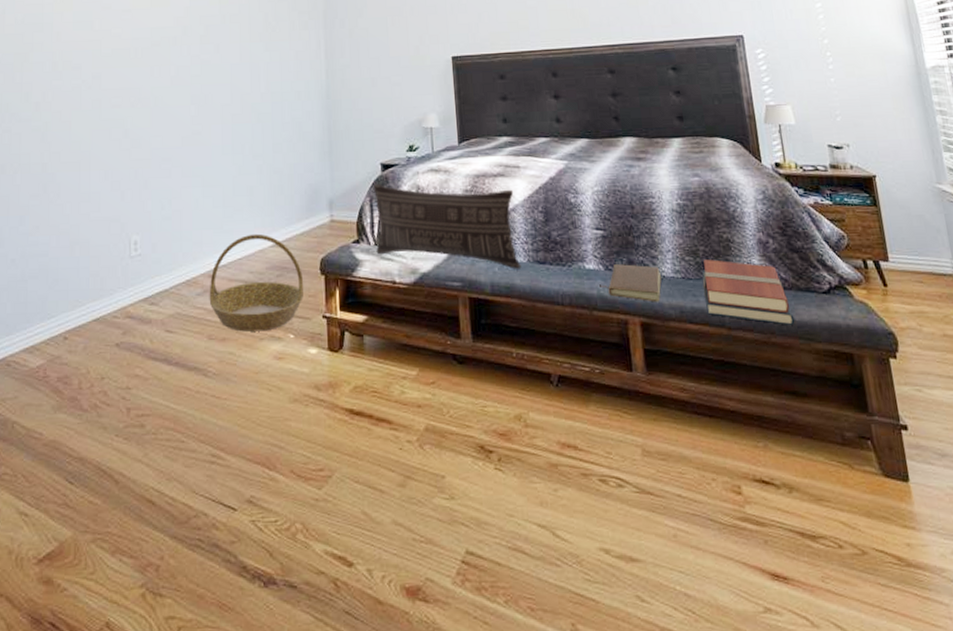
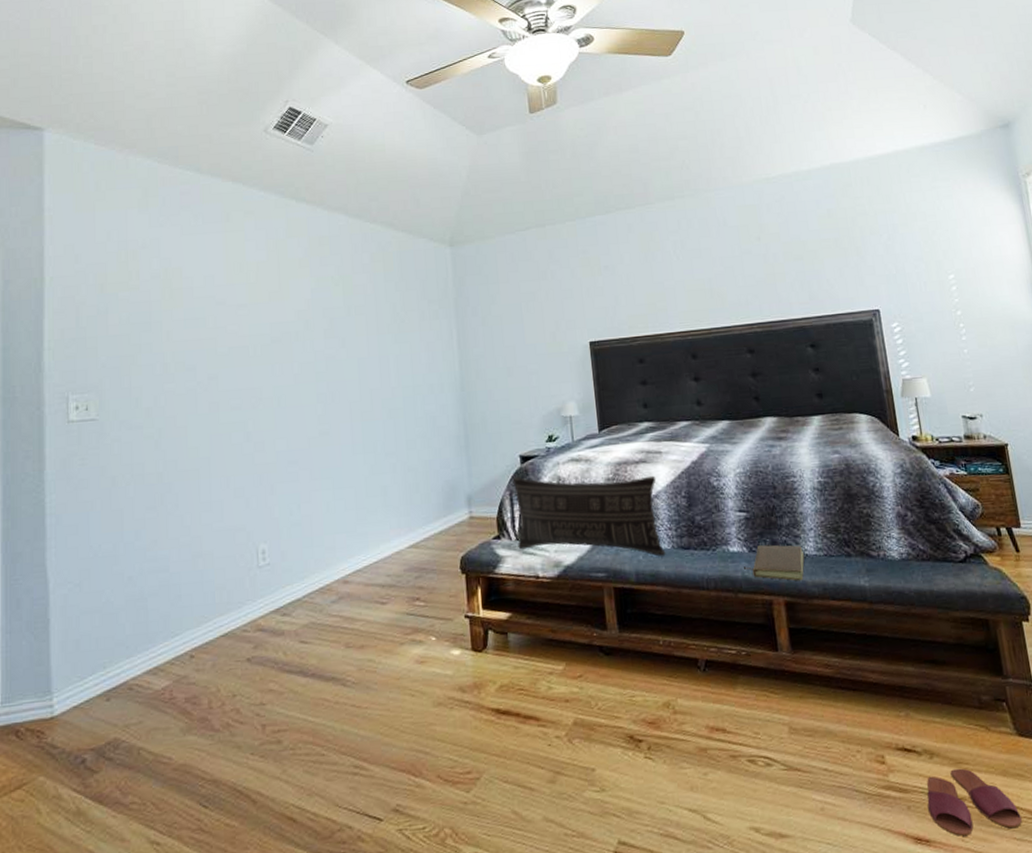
basket: present [209,233,304,332] -> none [344,535,445,638]
books: present [702,259,795,325] -> none [843,535,934,596]
slippers: none [785,505,887,576] -> present [927,768,1022,836]

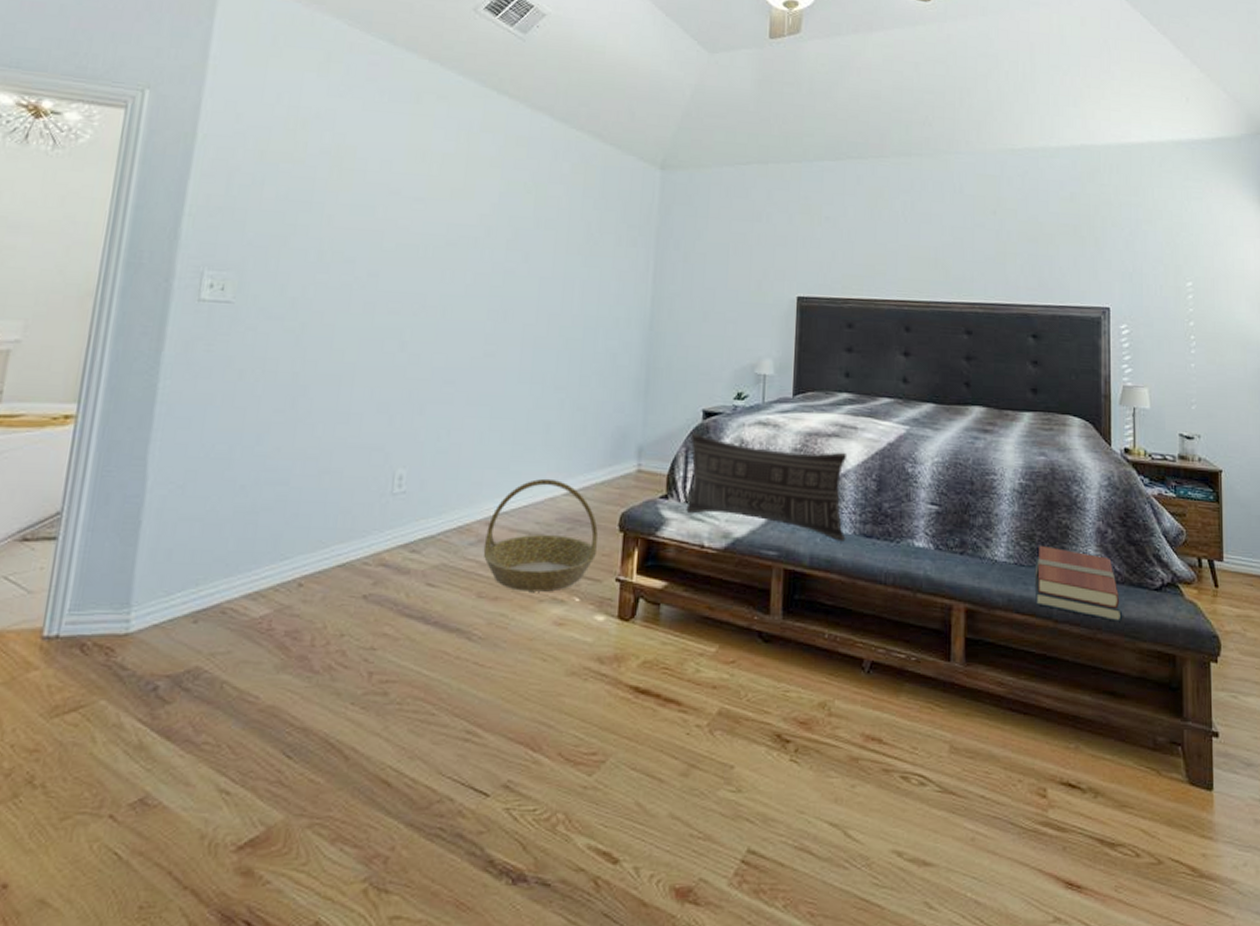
basket: none [344,535,445,638] -> present [483,478,598,592]
book: present [744,544,805,581] -> none [927,544,994,588]
books: none [843,535,934,596] -> present [1034,546,1123,622]
slippers: present [927,768,1022,836] -> none [1085,812,1180,885]

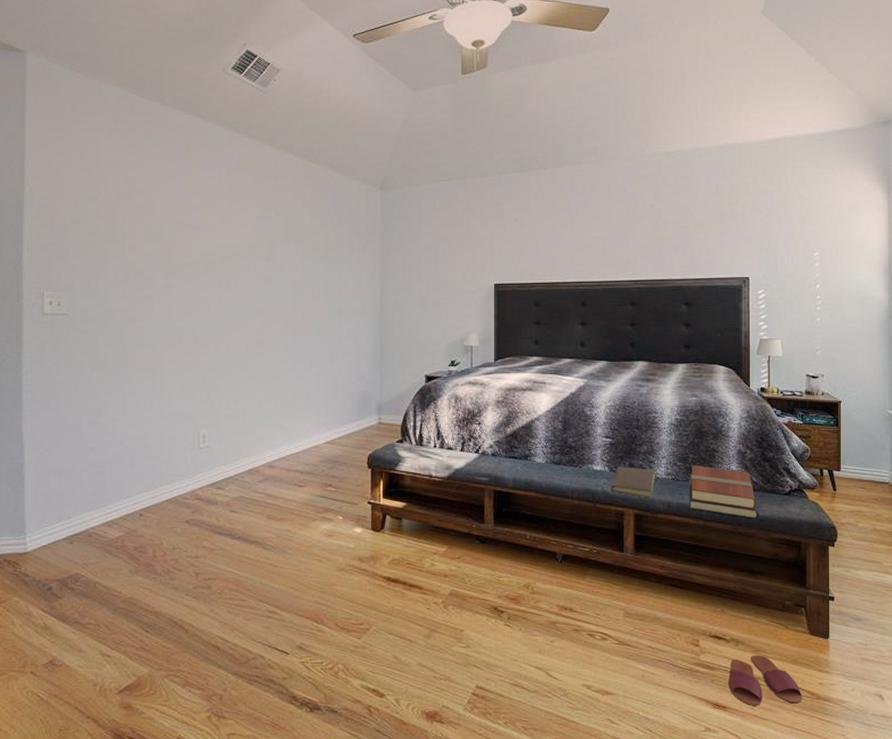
basket: present [483,478,598,592] -> none [269,432,353,513]
pillow: present [686,432,848,542] -> none [417,393,540,468]
book: none [927,544,994,588] -> present [604,467,656,498]
slippers: none [1085,812,1180,885] -> present [728,655,802,706]

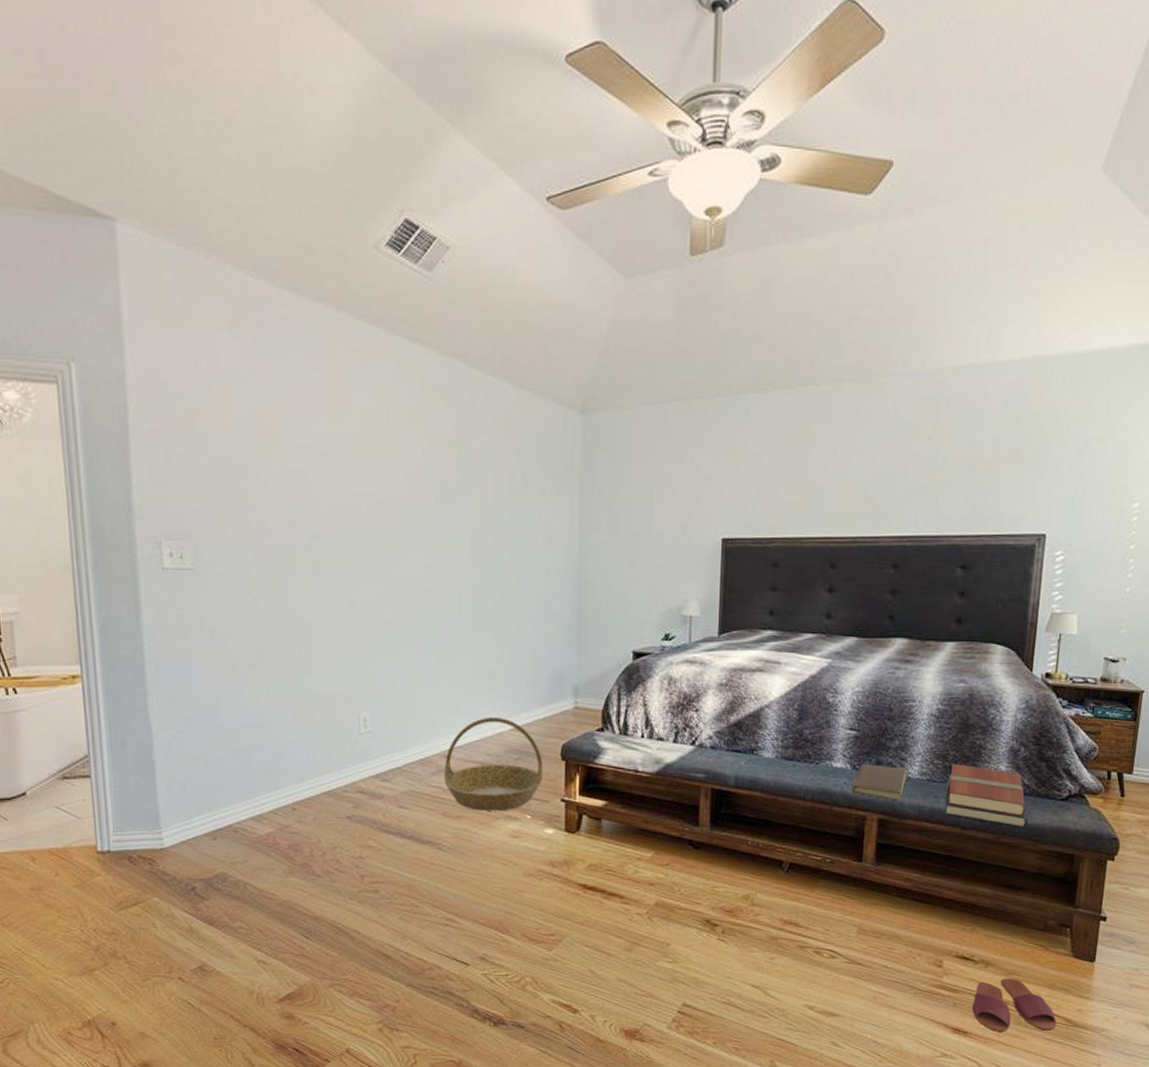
basket: none [269,432,353,513] -> present [444,716,544,811]

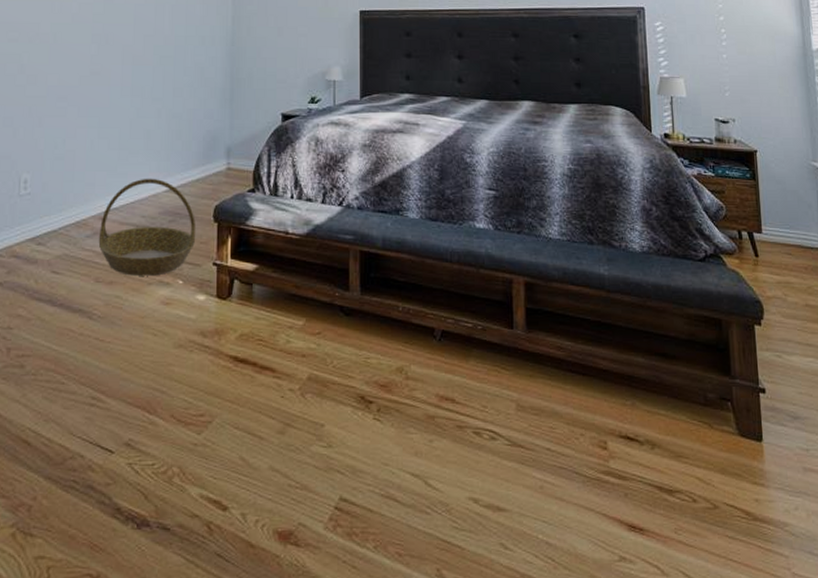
book: present [844,764,908,801] -> none [488,225,549,263]
books: present [945,764,1028,827] -> none [586,224,670,290]
slippers: present [972,978,1056,1032] -> none [644,461,735,528]

